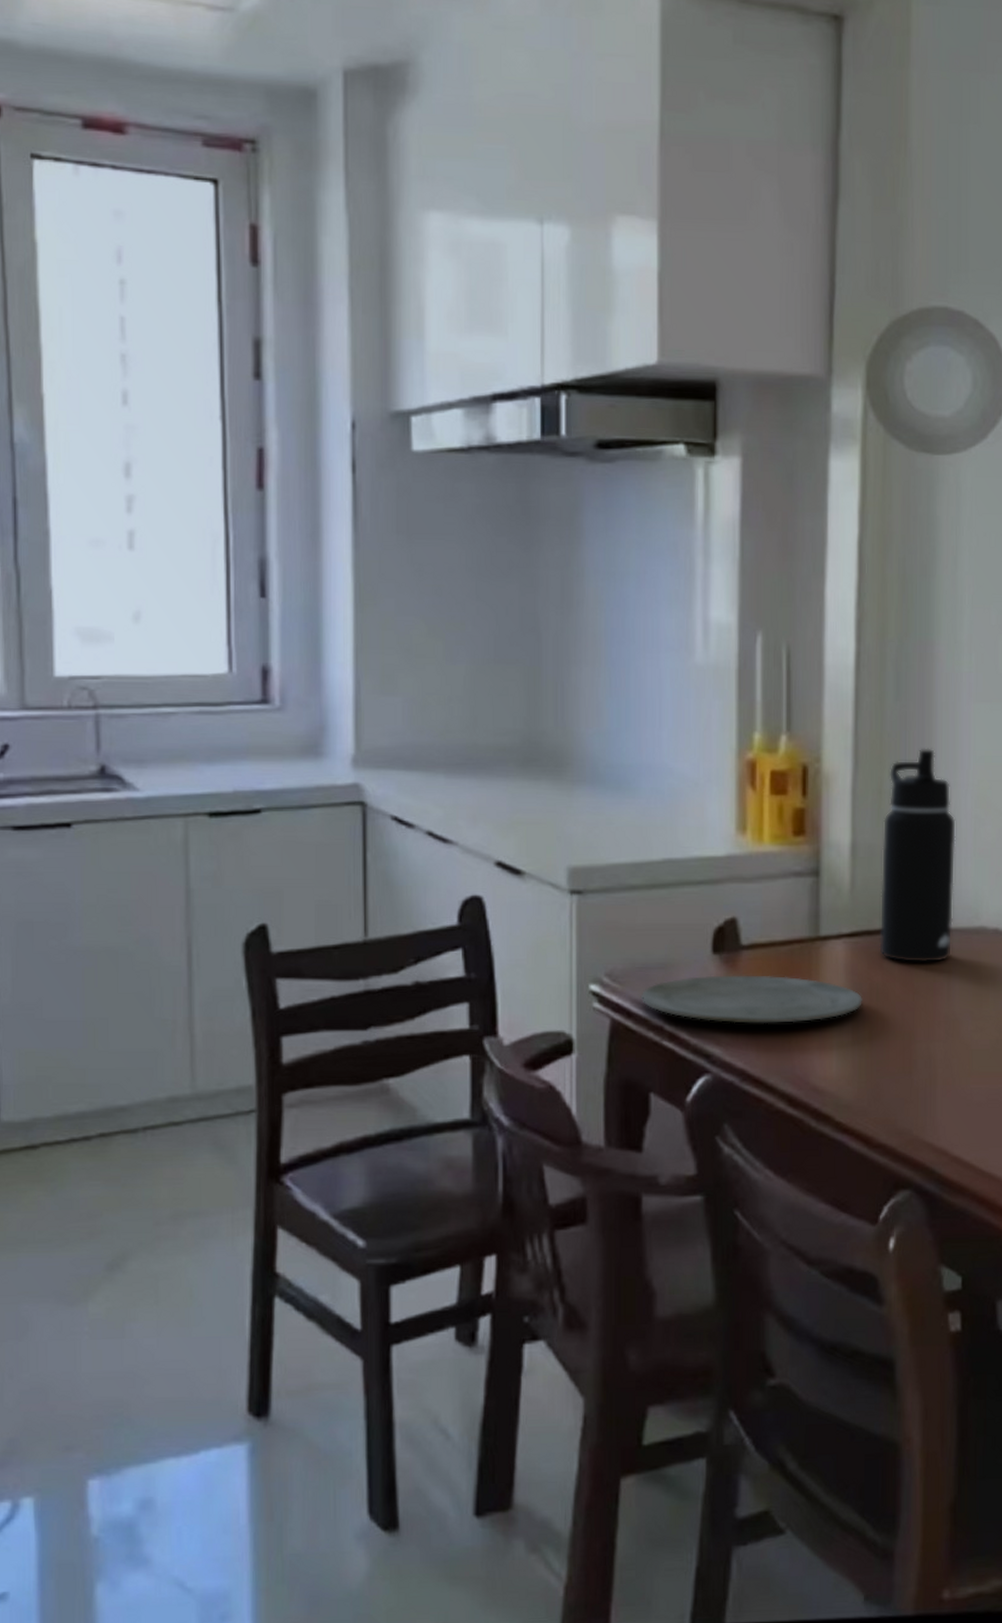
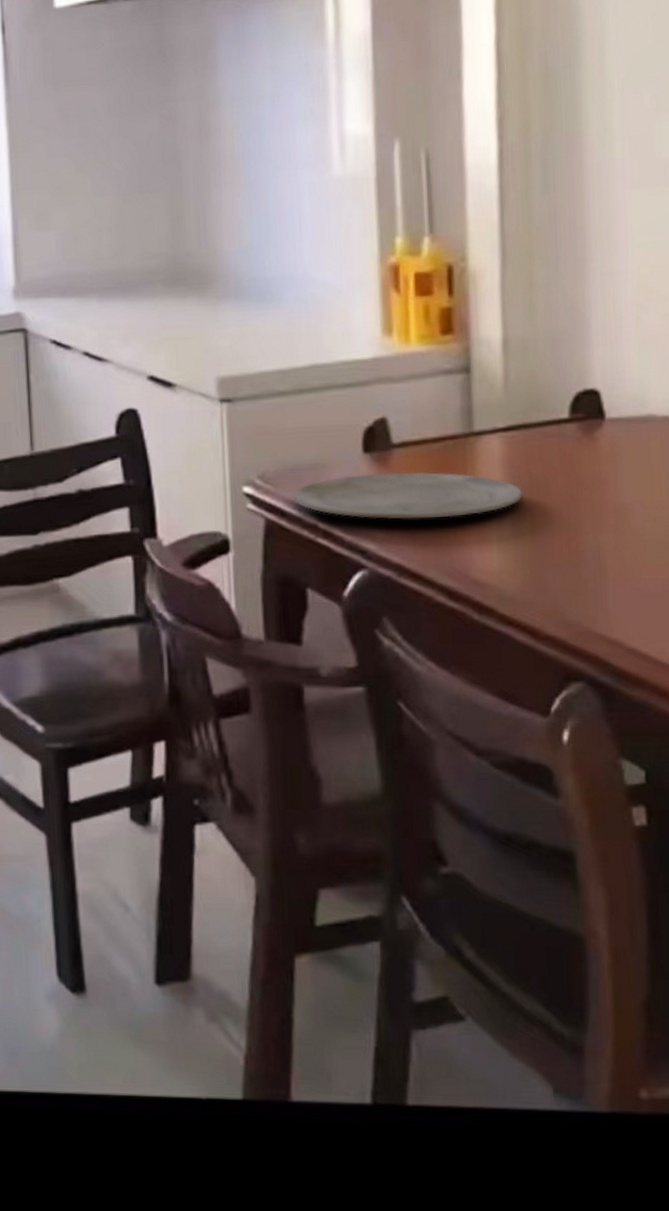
water bottle: present [879,748,956,963] -> none [535,238,618,455]

